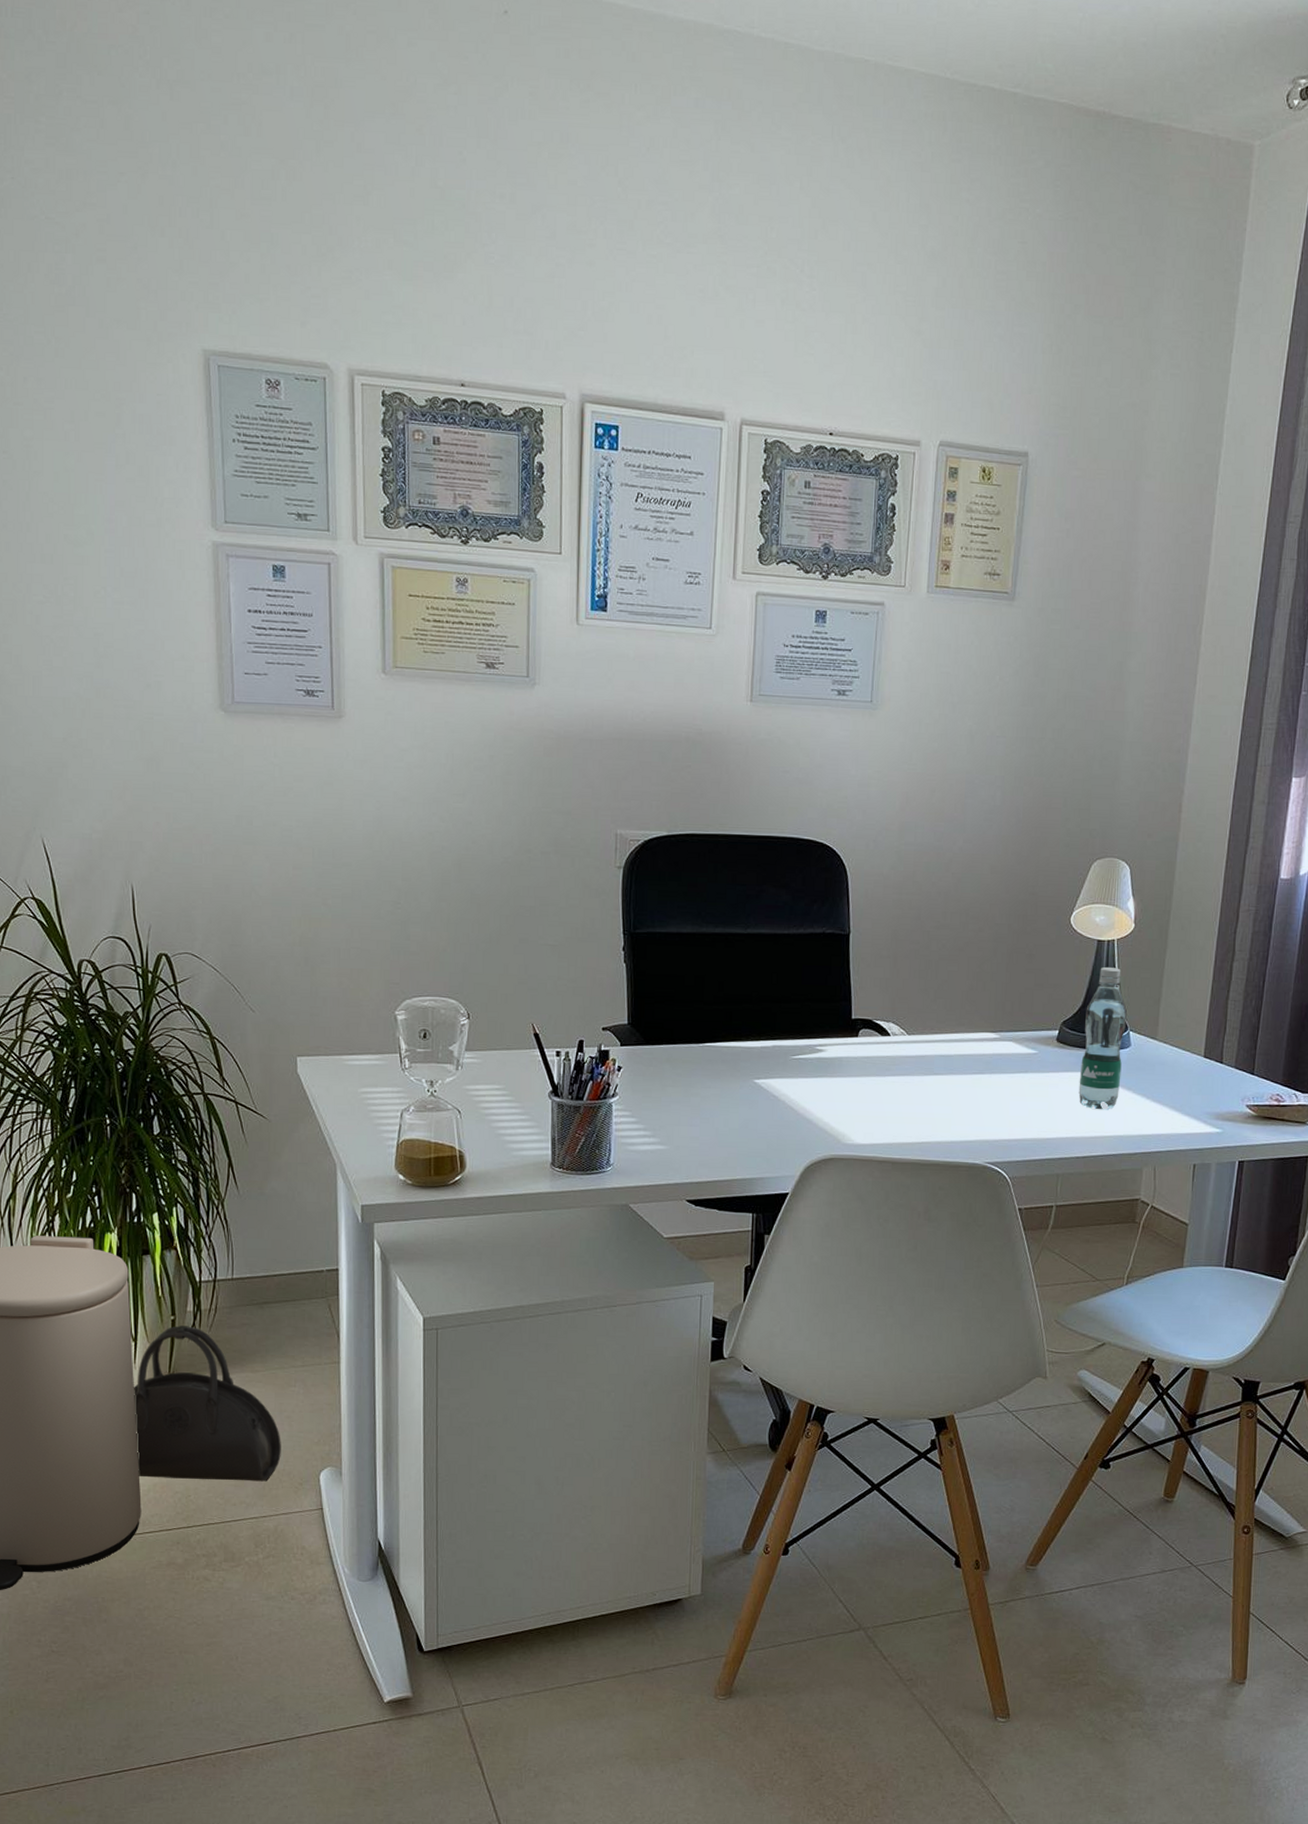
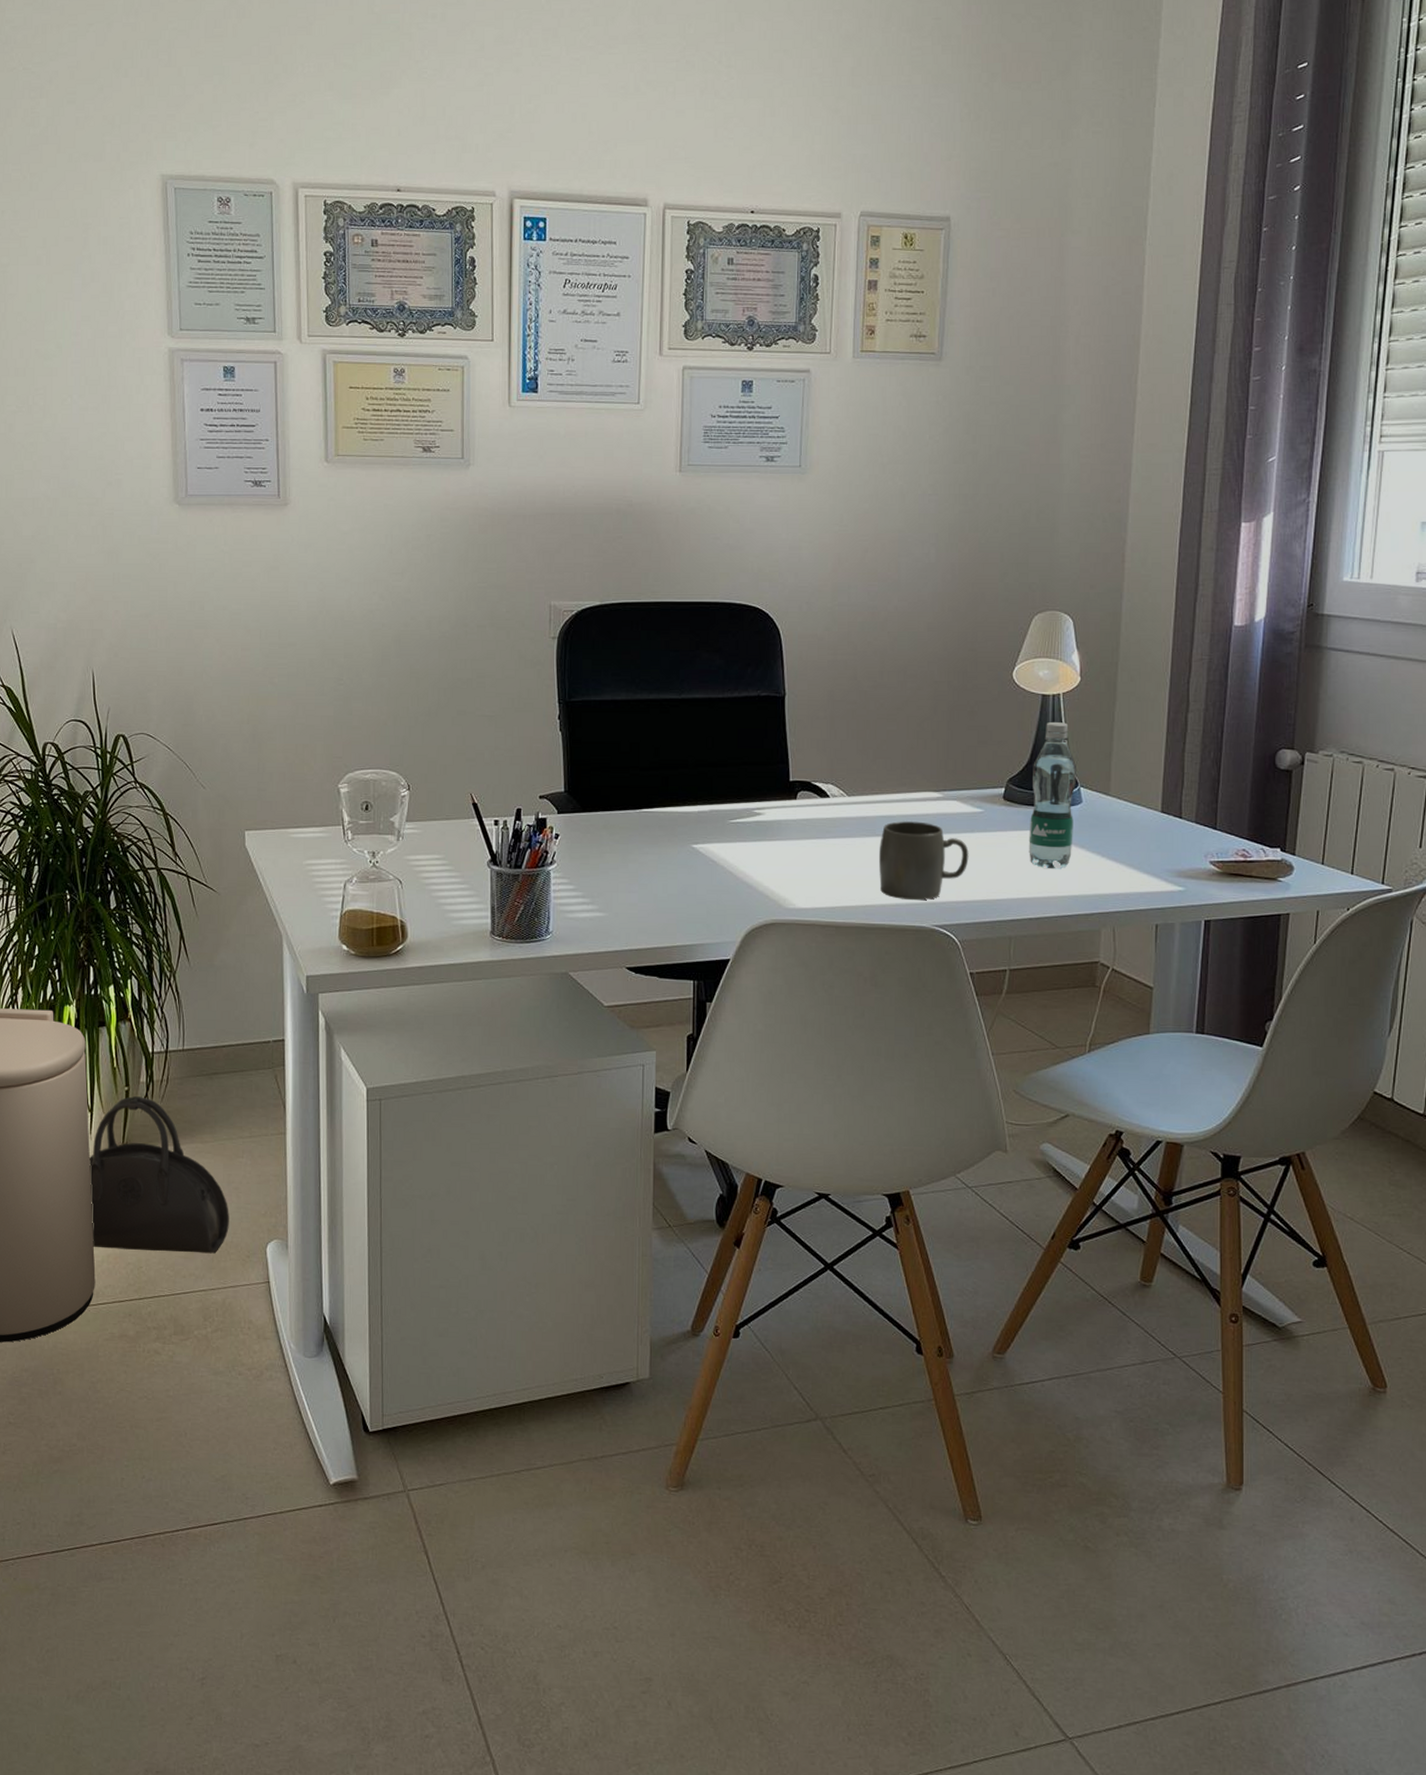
mug: none [935,1060,1022,1137] -> present [878,821,969,900]

